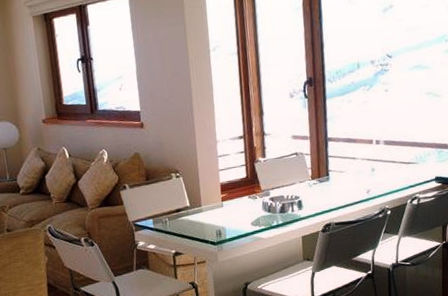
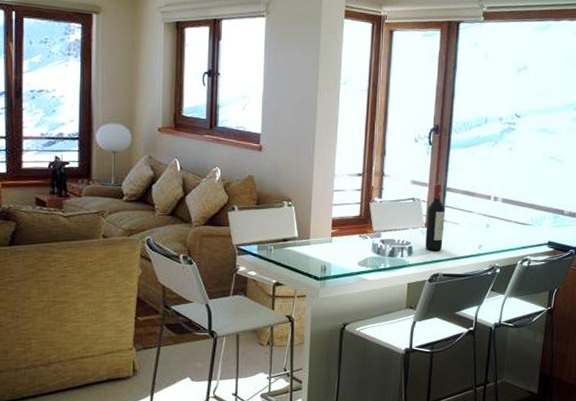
wine bottle: none [311,135,331,202] -> present [425,184,445,250]

